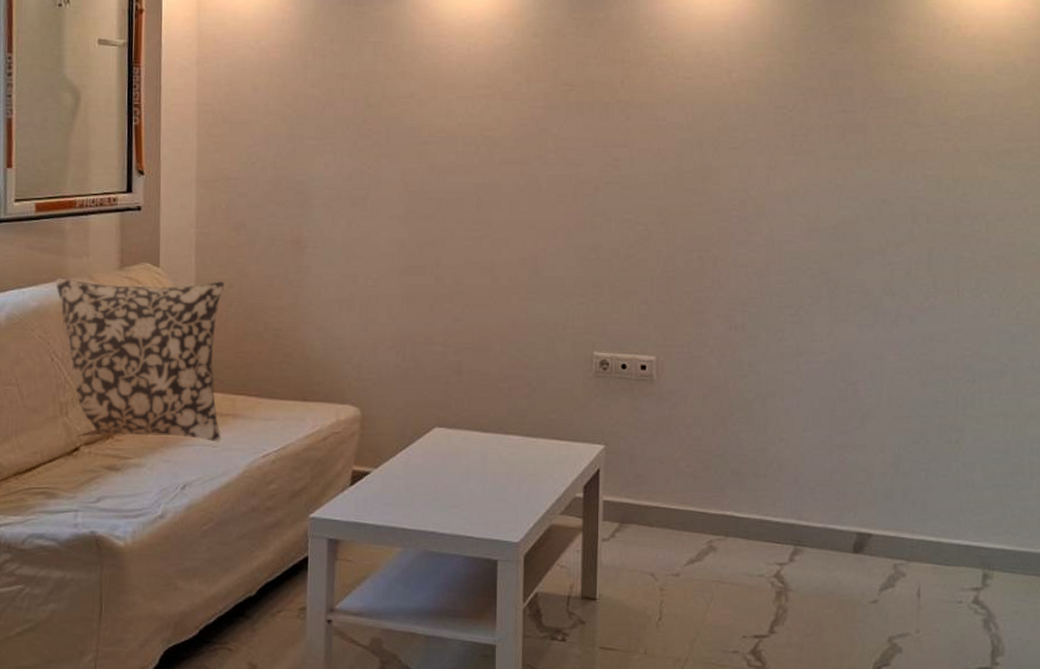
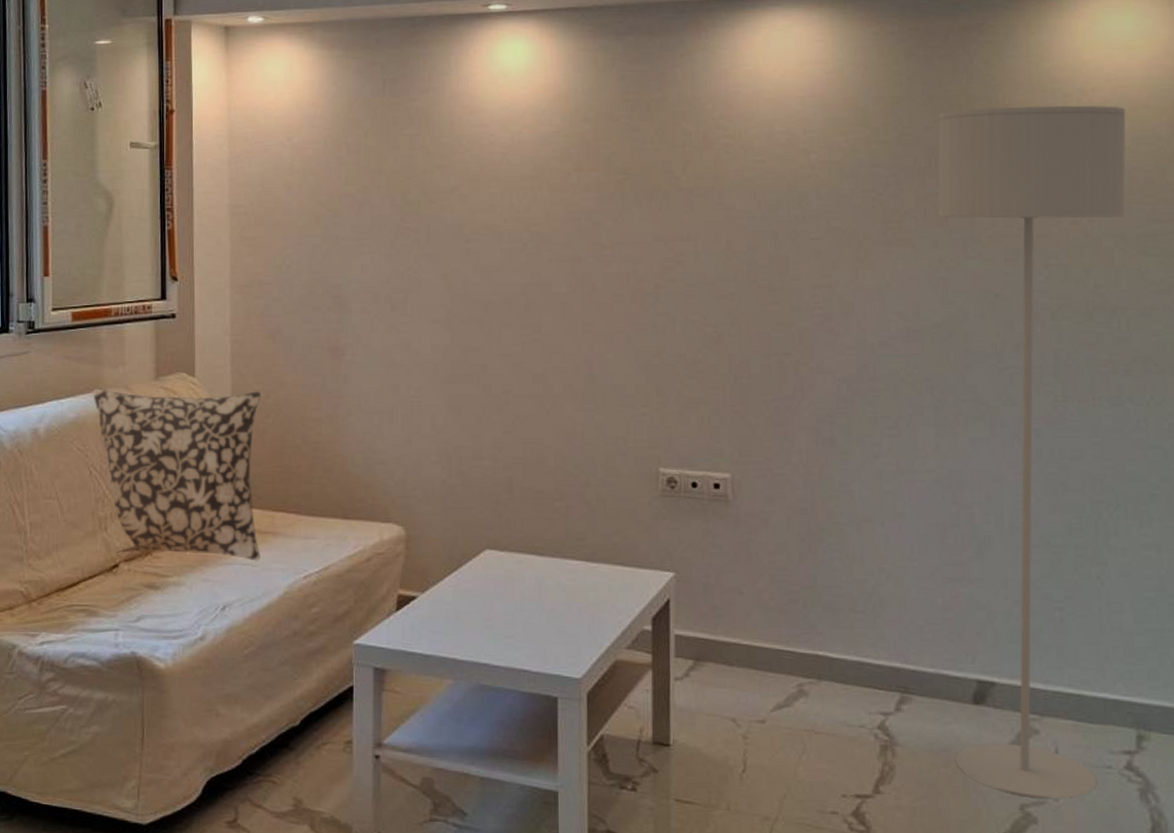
floor lamp: none [837,38,992,631] -> present [938,105,1126,799]

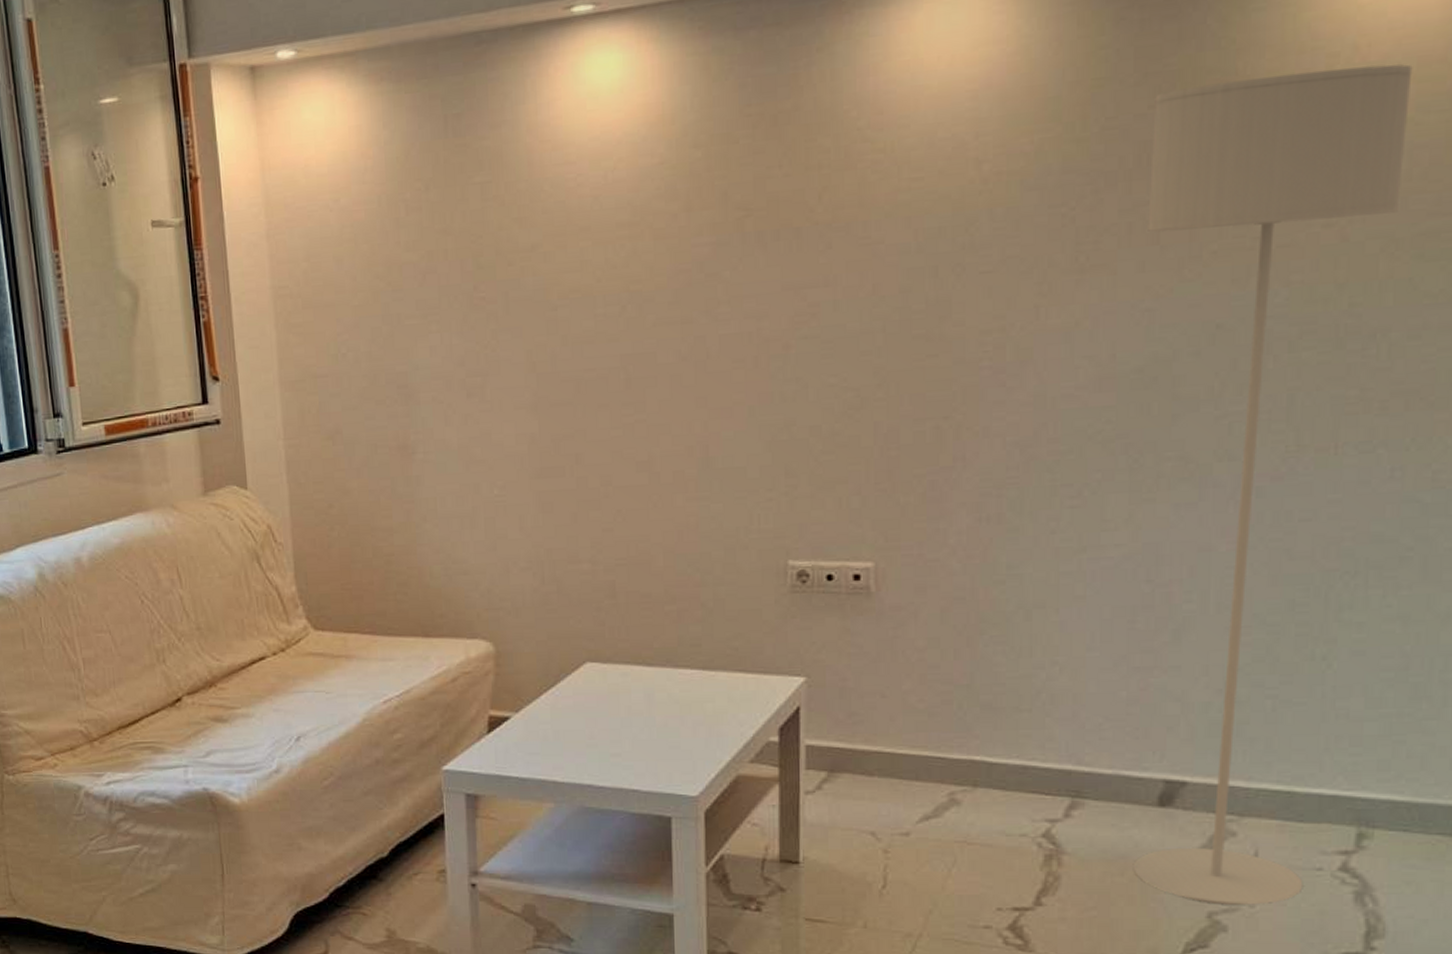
pillow: present [93,388,261,560] -> none [136,501,335,687]

